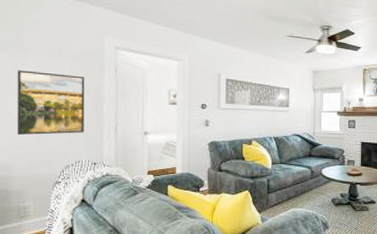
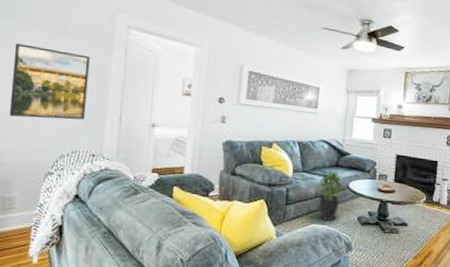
potted plant: none [292,160,319,204] -> present [315,170,346,221]

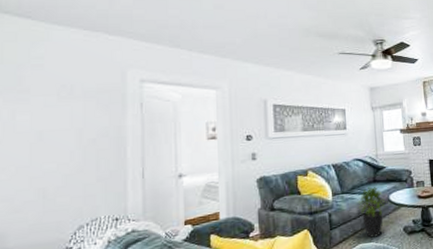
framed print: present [9,43,90,120] -> none [13,115,103,195]

